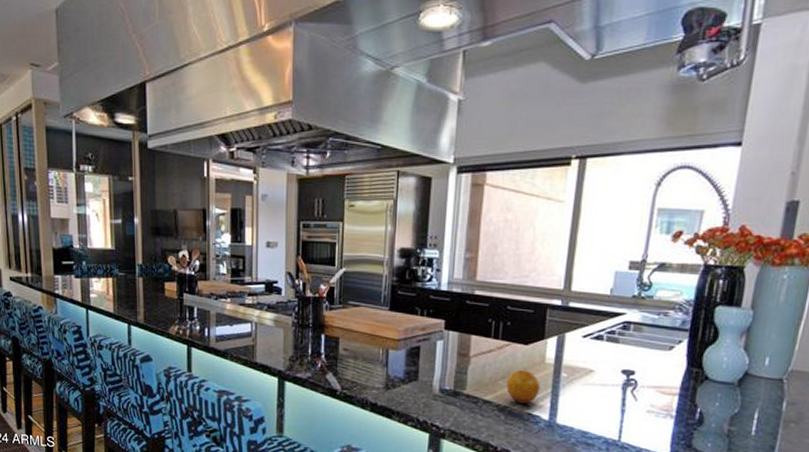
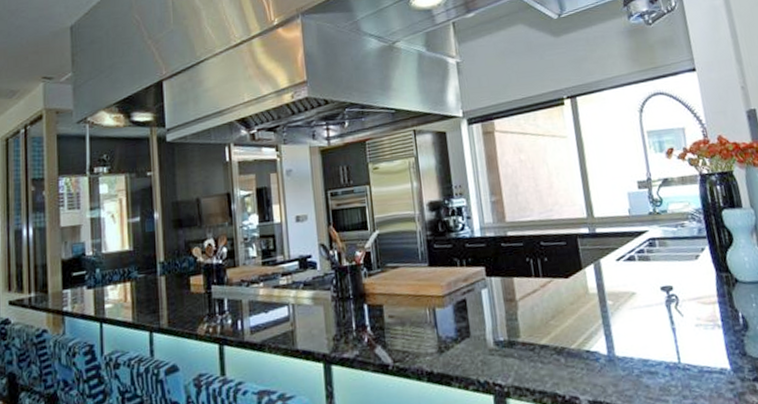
fruit: present [506,370,541,405] -> none [557,305,592,343]

